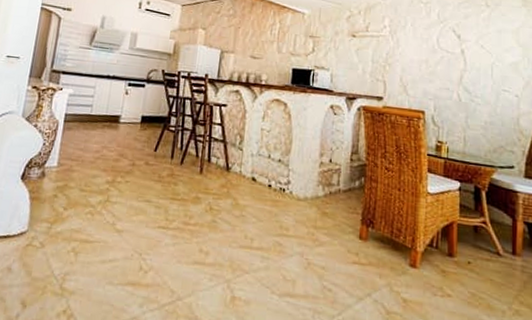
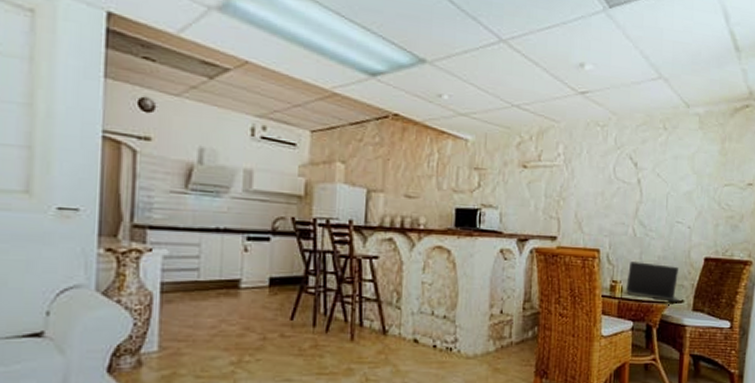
laptop computer: none [452,124,509,167] -> present [626,261,679,302]

